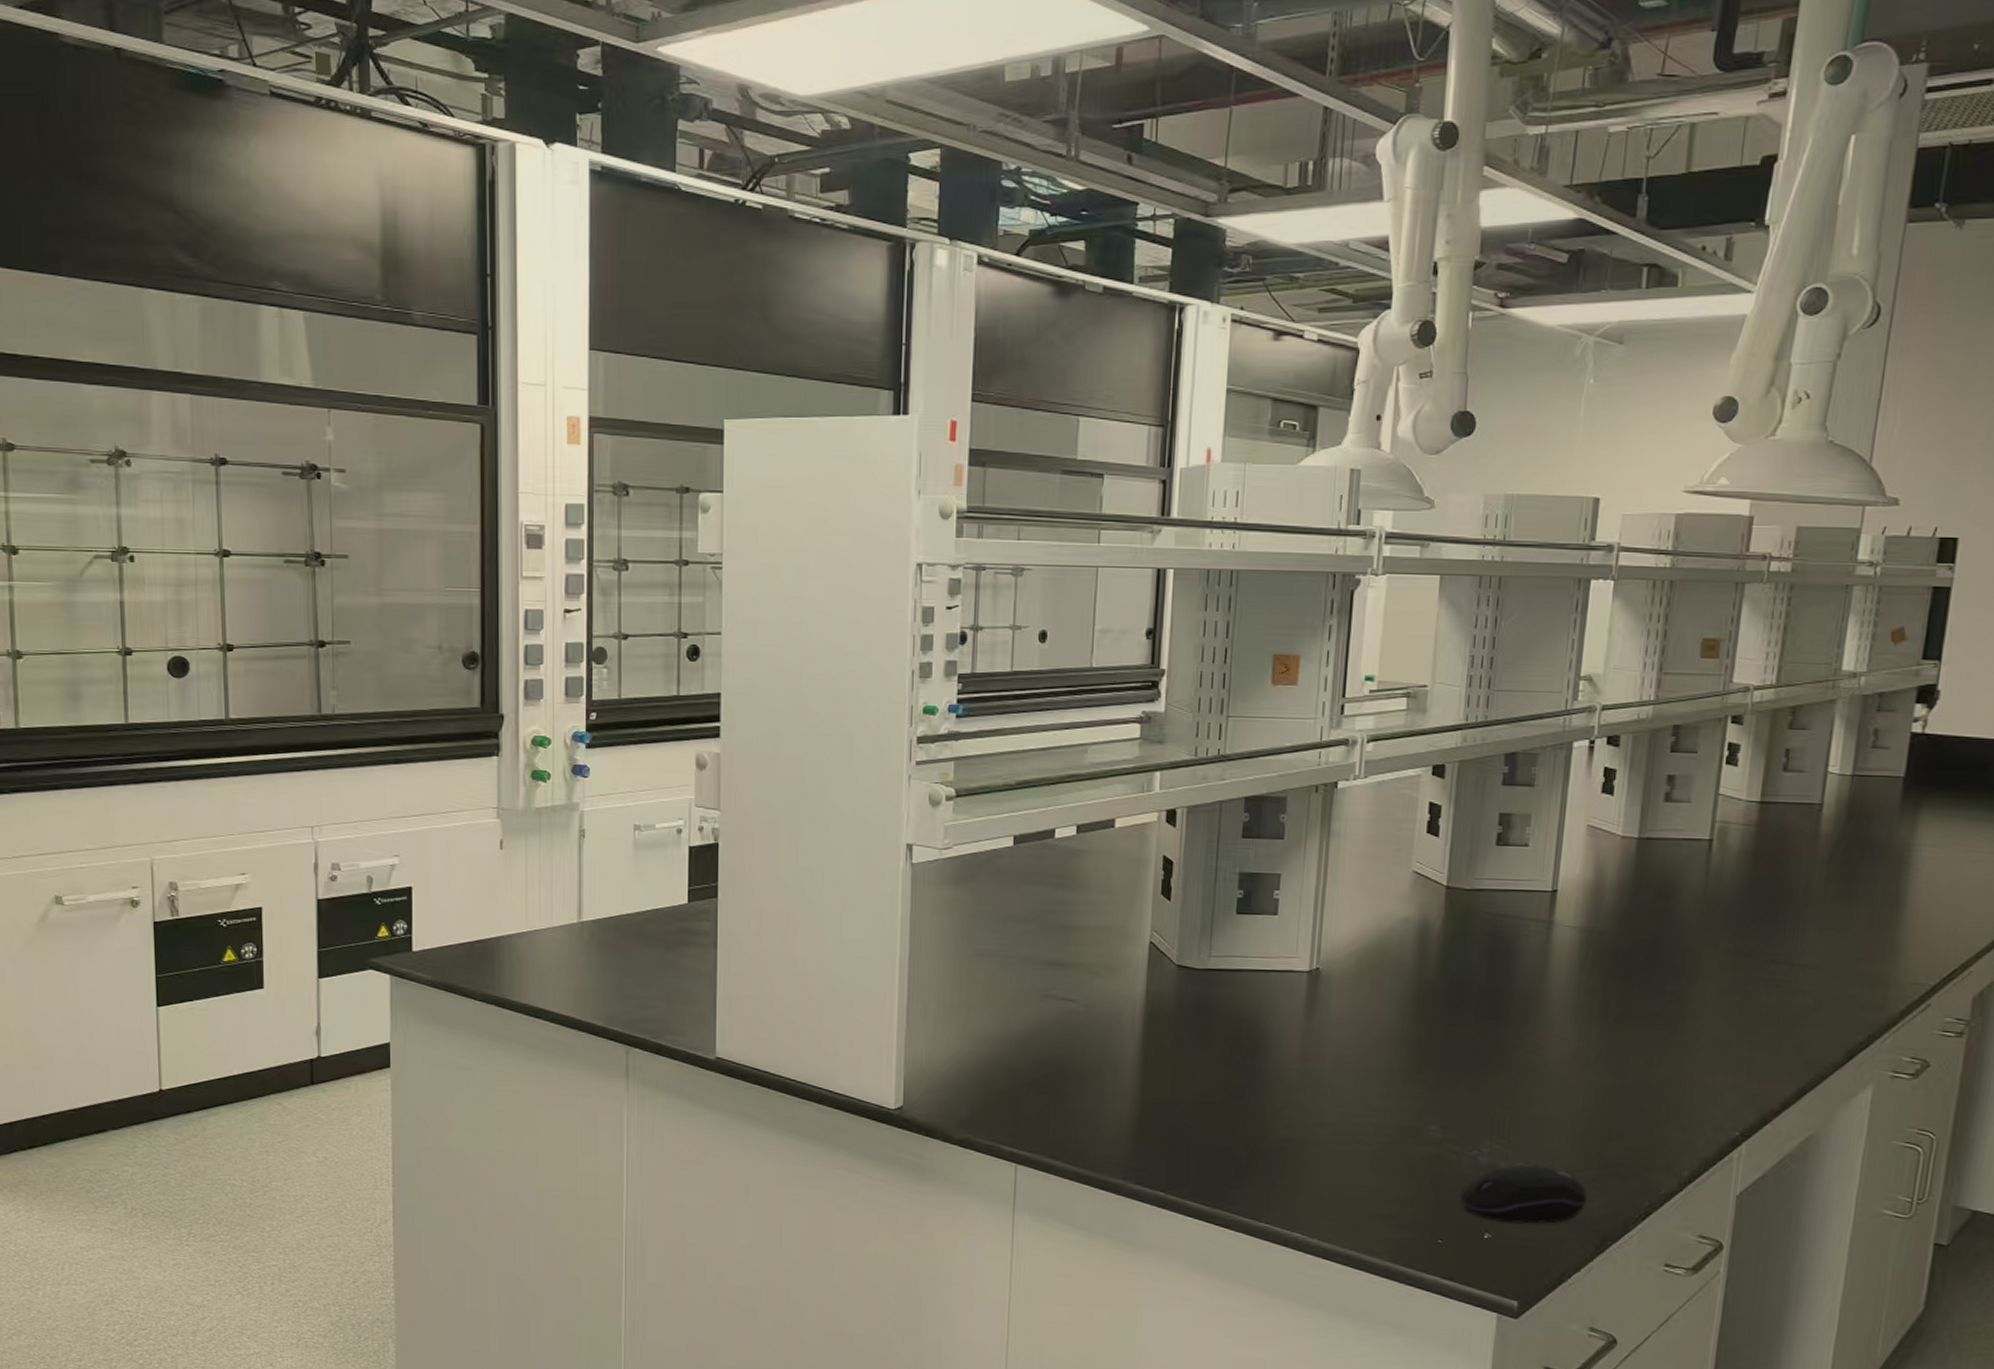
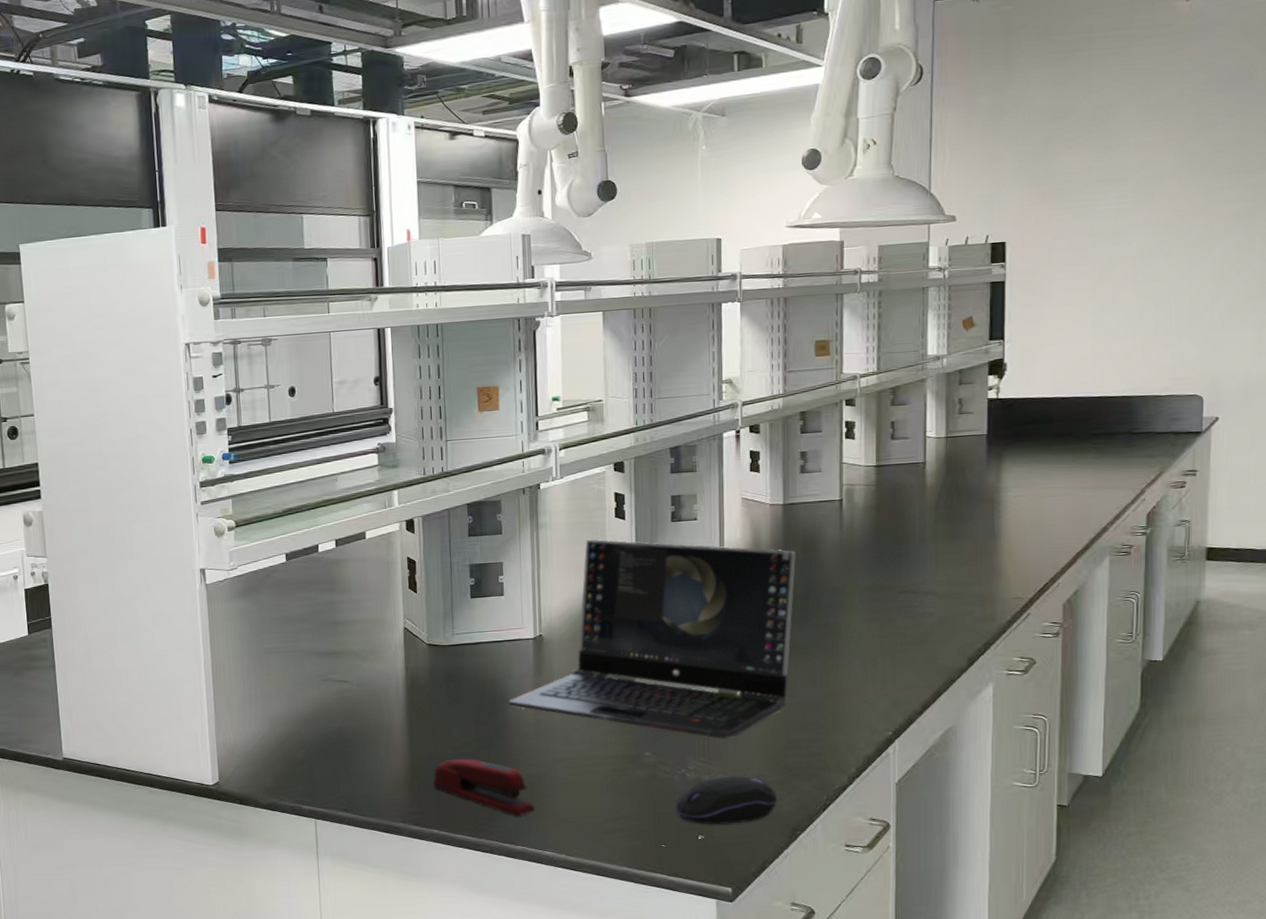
stapler: none [1165,1108,1287,1186] -> present [433,758,535,816]
laptop computer: none [1268,856,1646,1120] -> present [508,539,796,739]

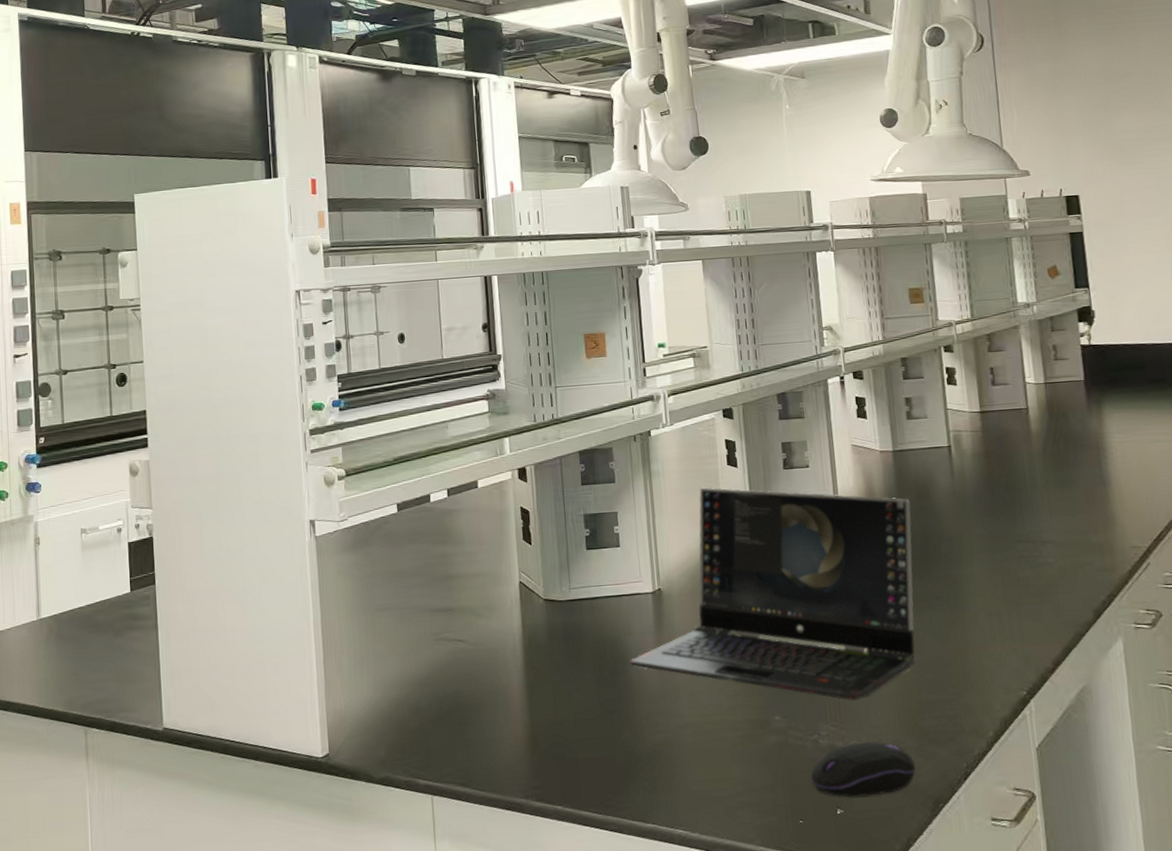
stapler: present [433,758,535,816] -> none [555,724,664,789]

